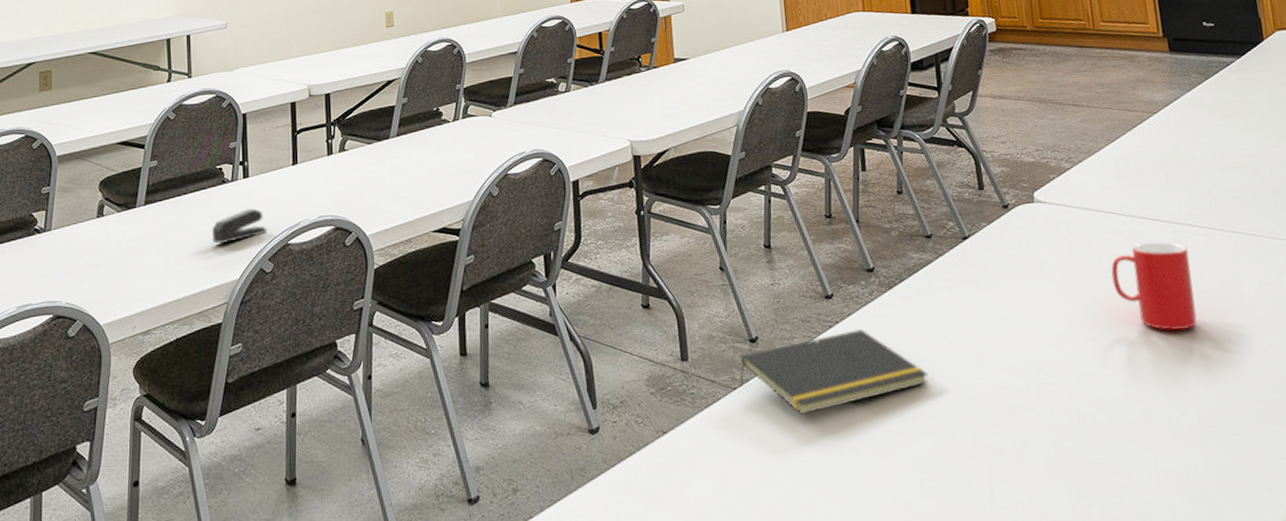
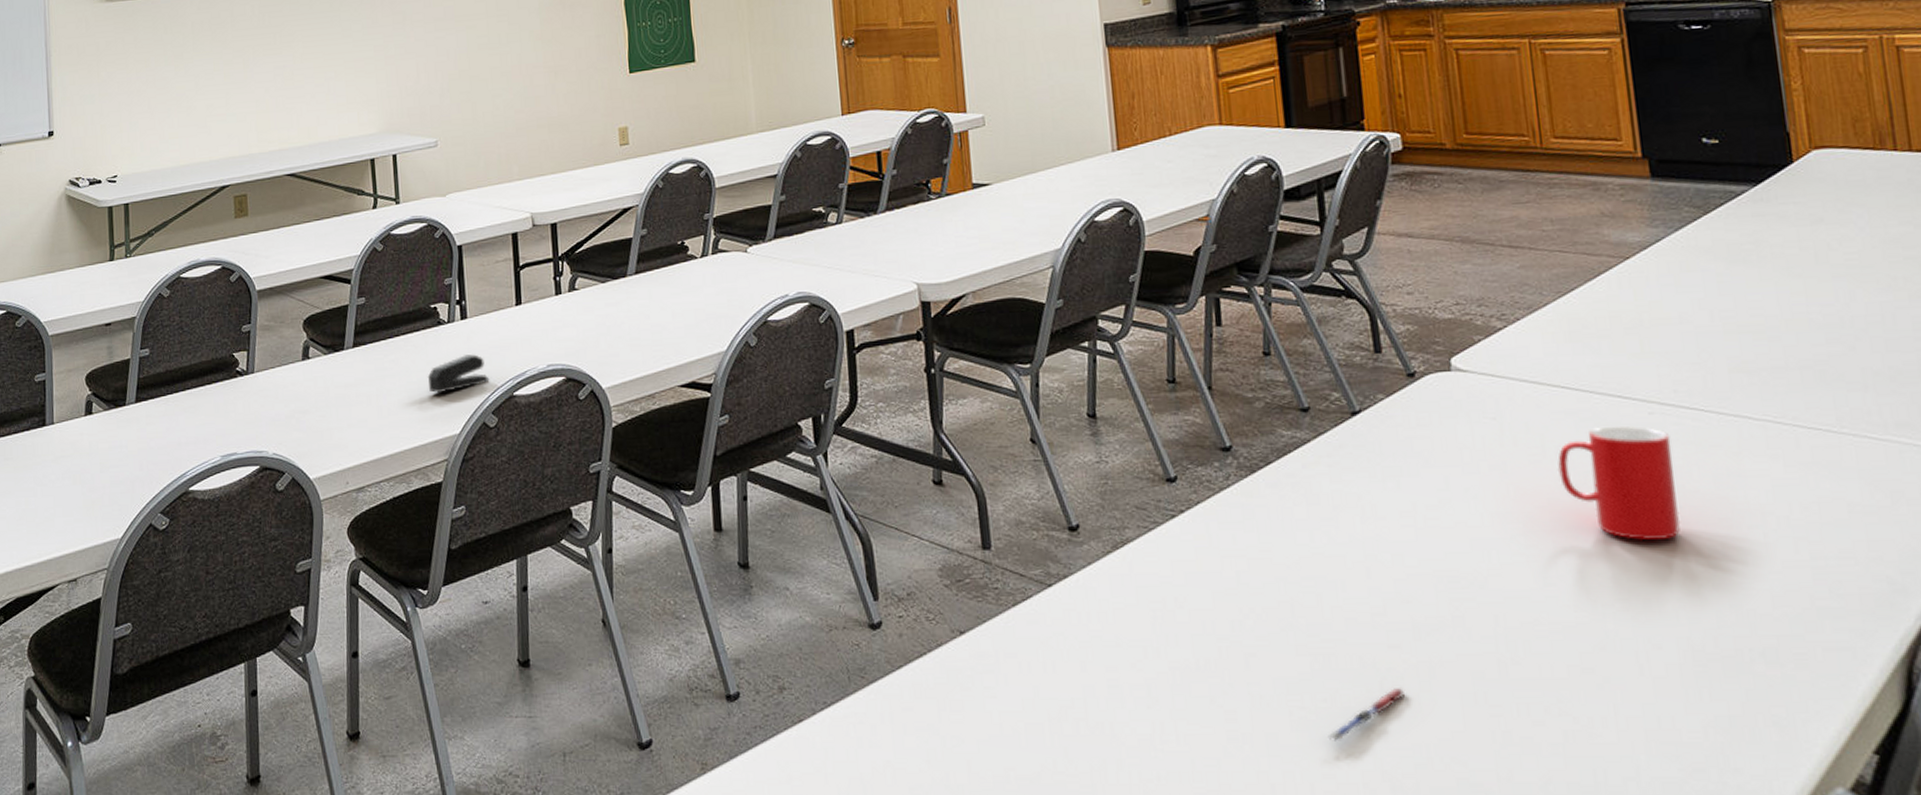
notepad: present [739,330,929,415] -> none [1055,521,1303,621]
pen: none [949,458,1006,505] -> present [1327,688,1406,741]

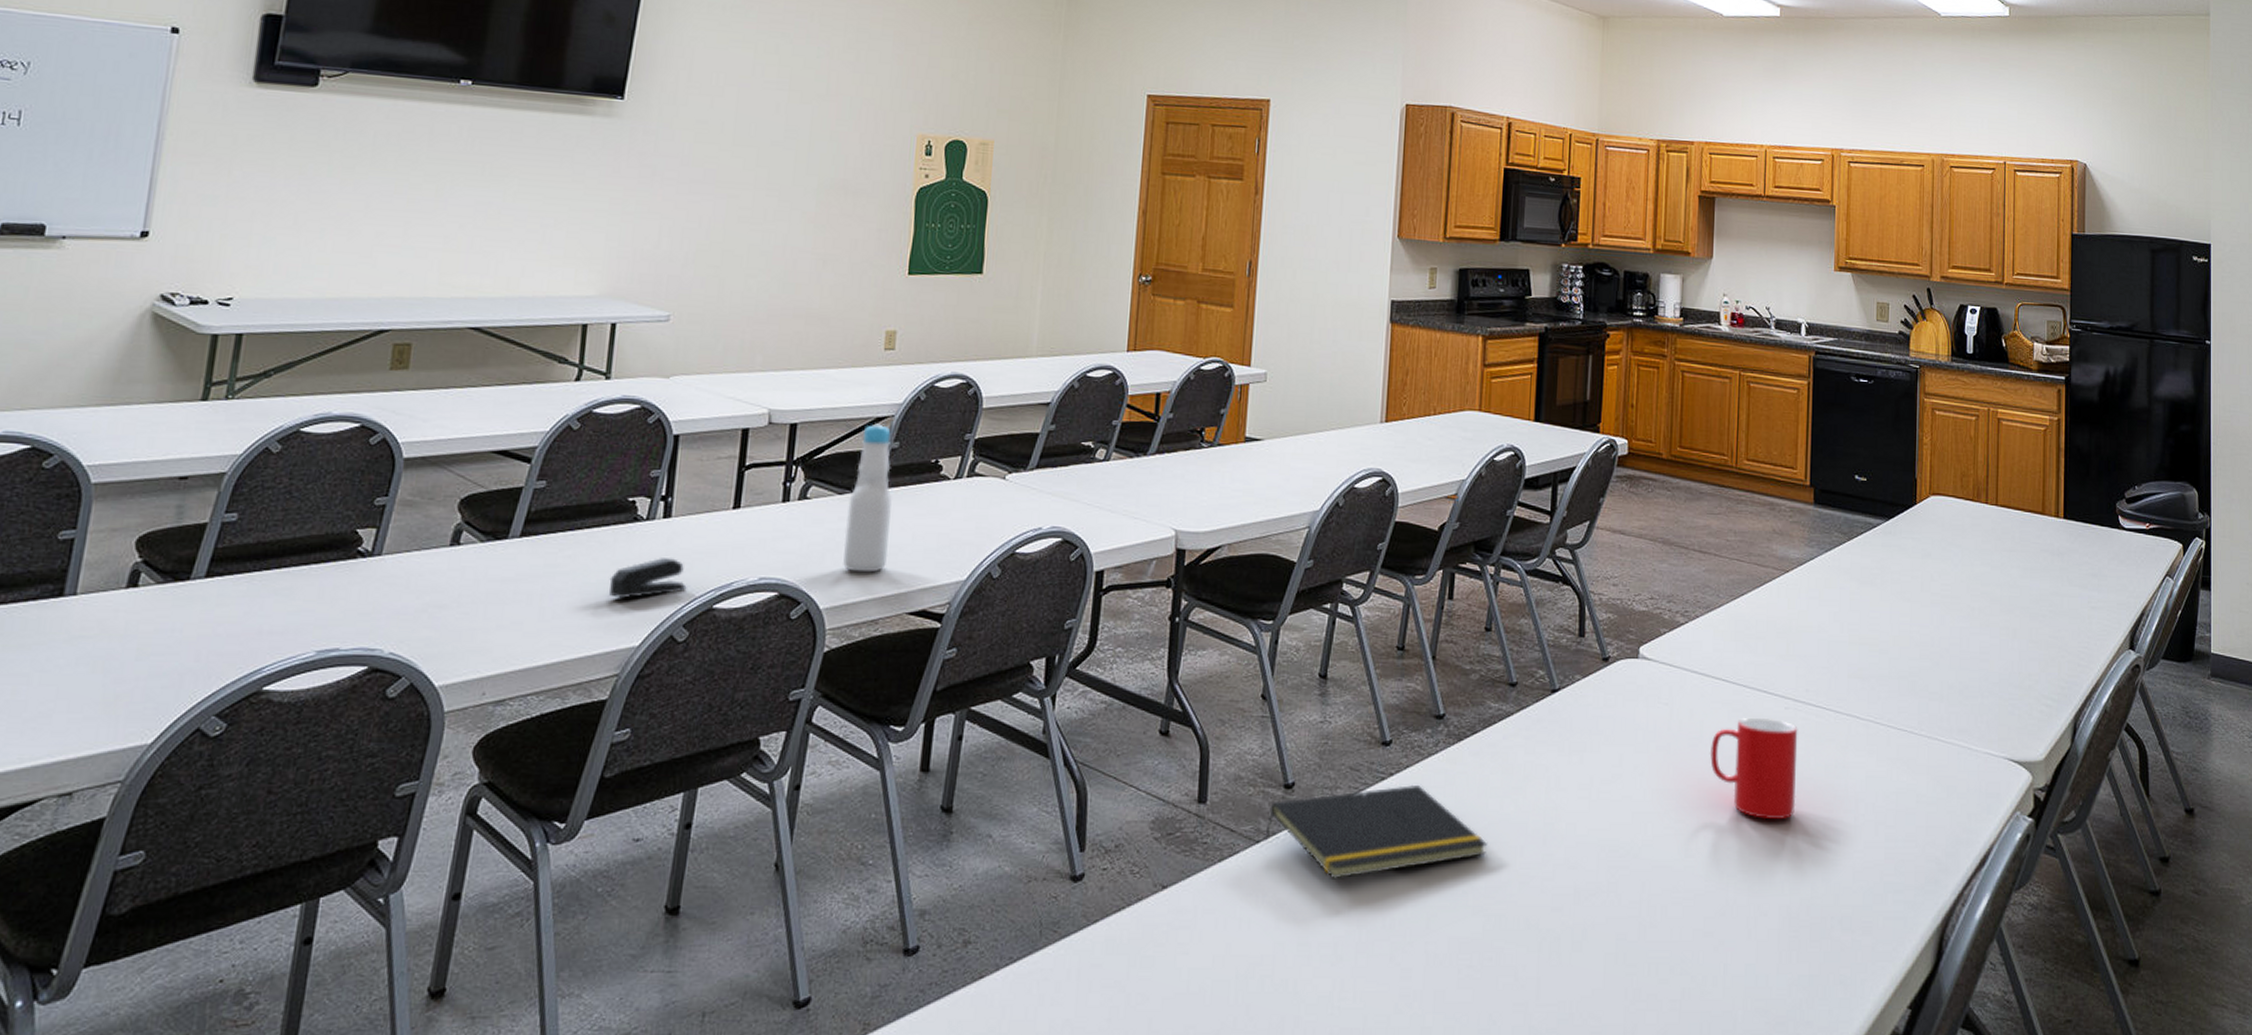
bottle: none [611,214,654,352] -> present [843,423,893,573]
notepad: none [1055,521,1303,621] -> present [1263,785,1488,879]
pen: present [1327,688,1406,741] -> none [1488,948,1560,998]

